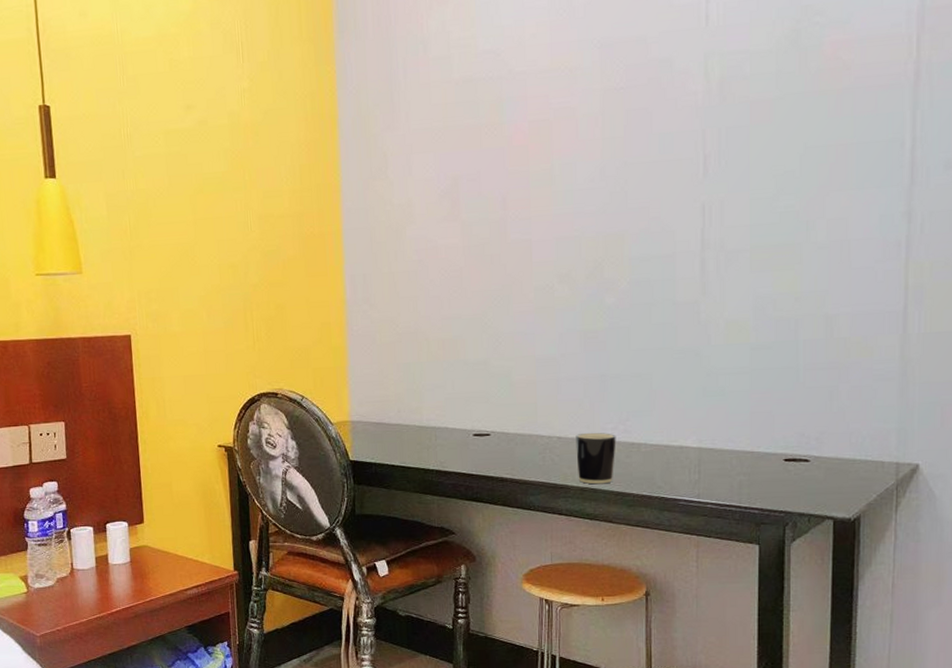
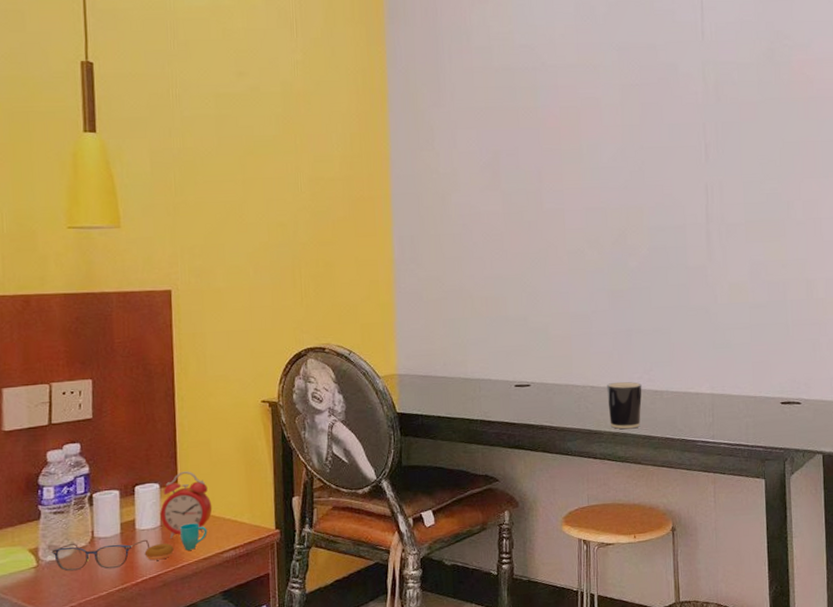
glasses: none [38,573,122,599] -> present [51,539,150,572]
cup: none [117,560,172,593] -> present [144,523,207,561]
alarm clock: none [129,511,176,574] -> present [160,471,213,538]

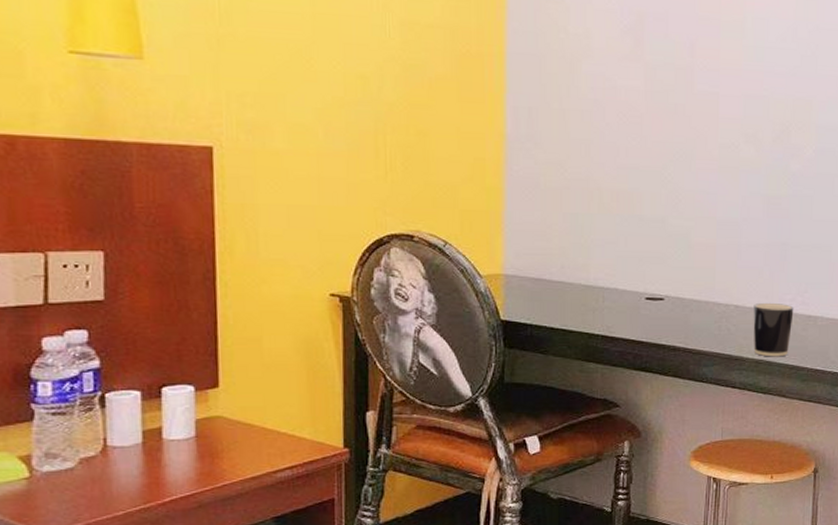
glasses: present [51,539,150,572] -> none [49,451,182,485]
cup: present [144,523,207,561] -> none [174,435,257,477]
alarm clock: present [160,471,213,538] -> none [195,373,264,452]

